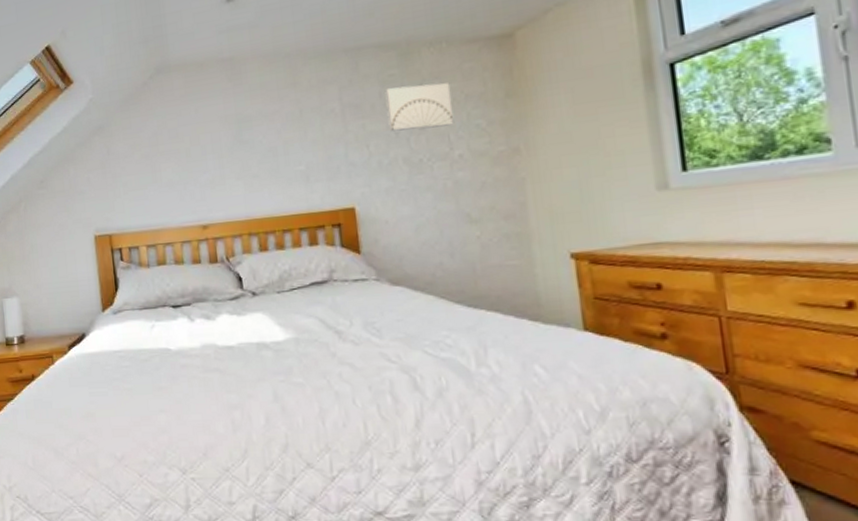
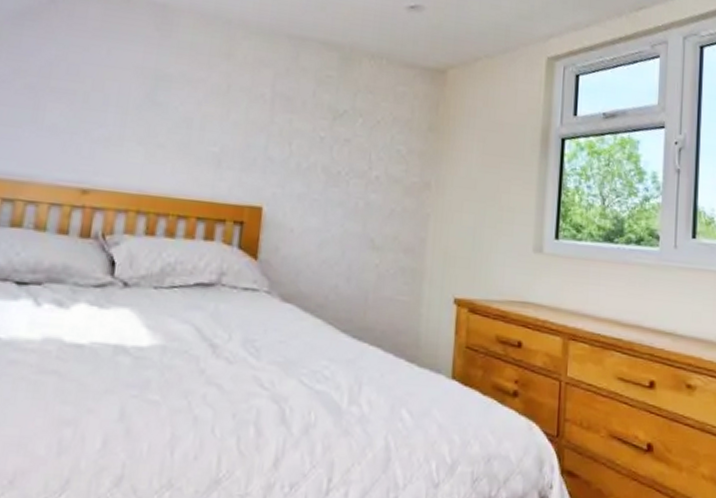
wall art: present [384,83,455,132] -> none [315,88,382,144]

